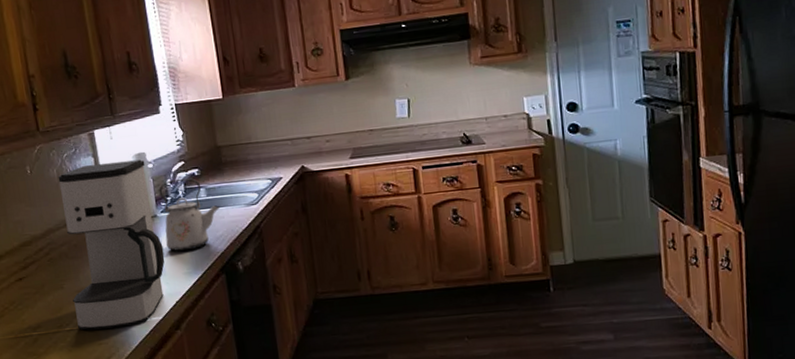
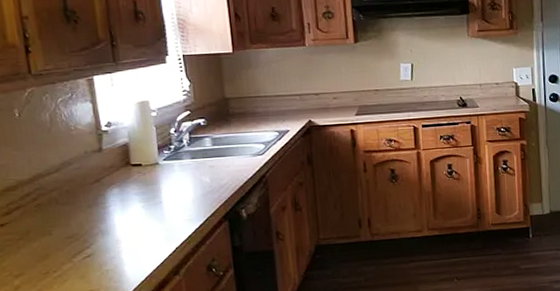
coffee maker: present [58,159,165,330] -> none [50,107,166,277]
kettle: present [159,178,220,252] -> none [162,127,225,199]

